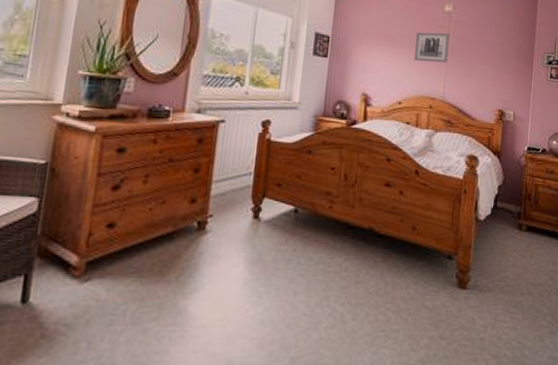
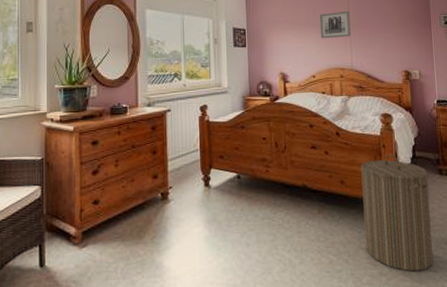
laundry hamper: none [429,201,507,336] -> present [361,154,433,272]

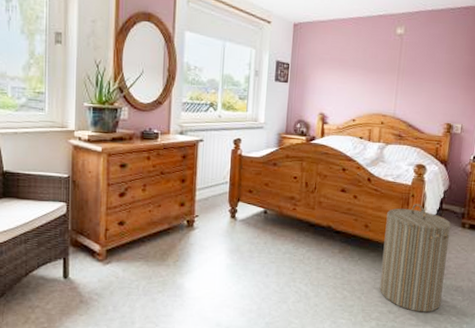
wall art: present [319,11,351,39] -> none [366,54,401,83]

